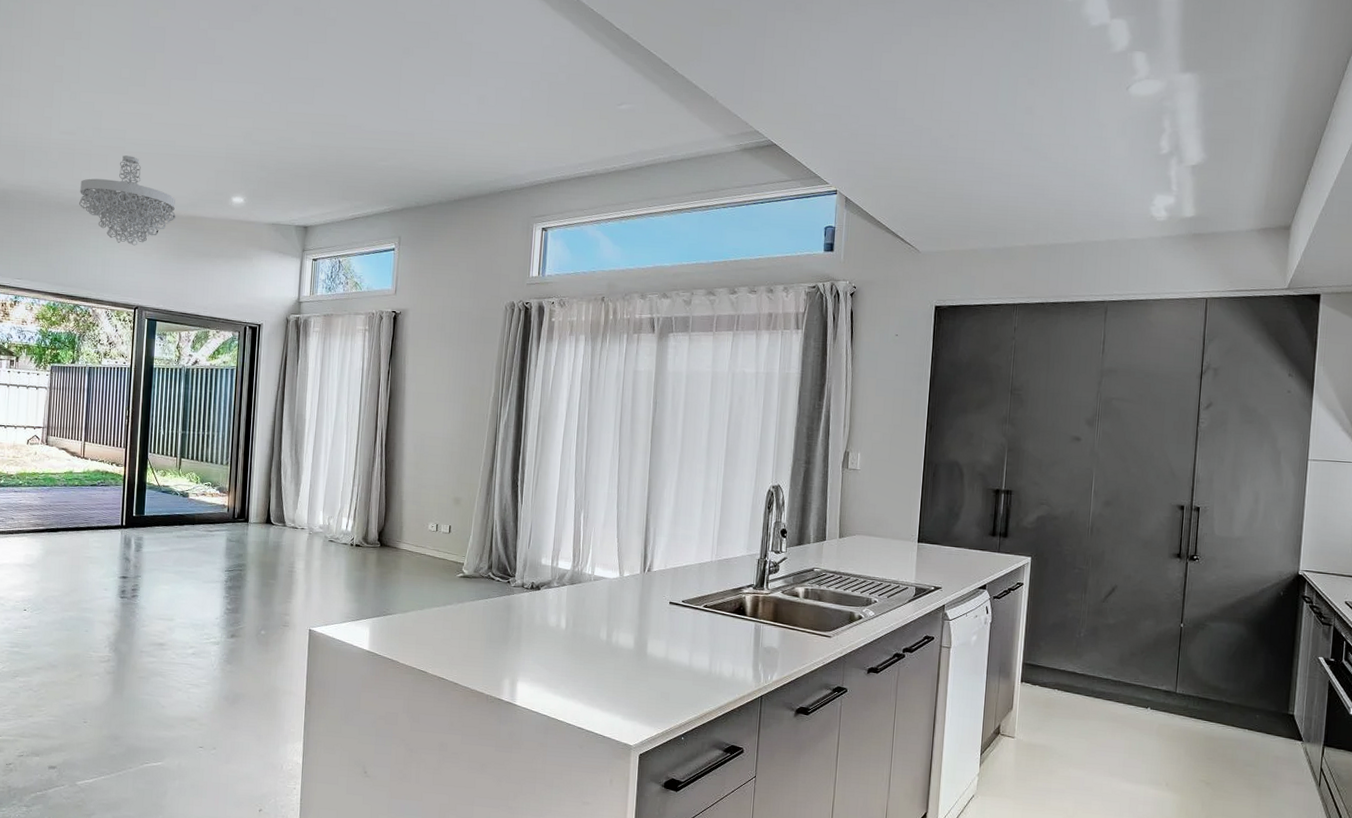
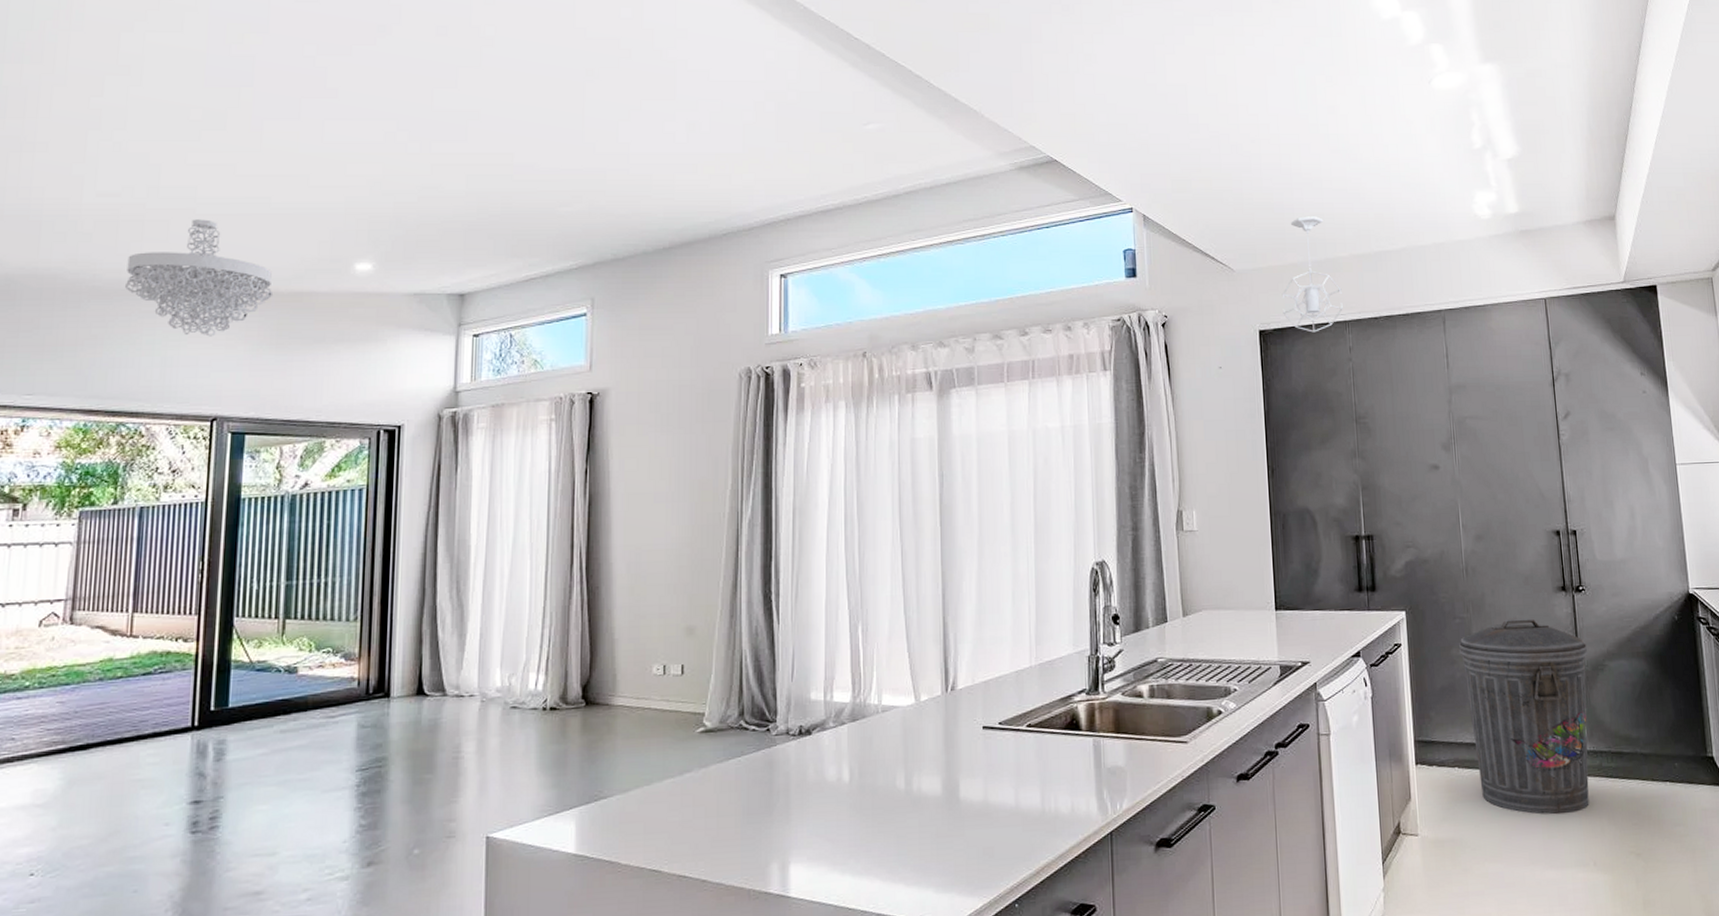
pendant light: none [958,207,1015,312] -> present [1282,216,1343,333]
trash can: none [1074,575,1192,741] -> present [1459,619,1589,815]

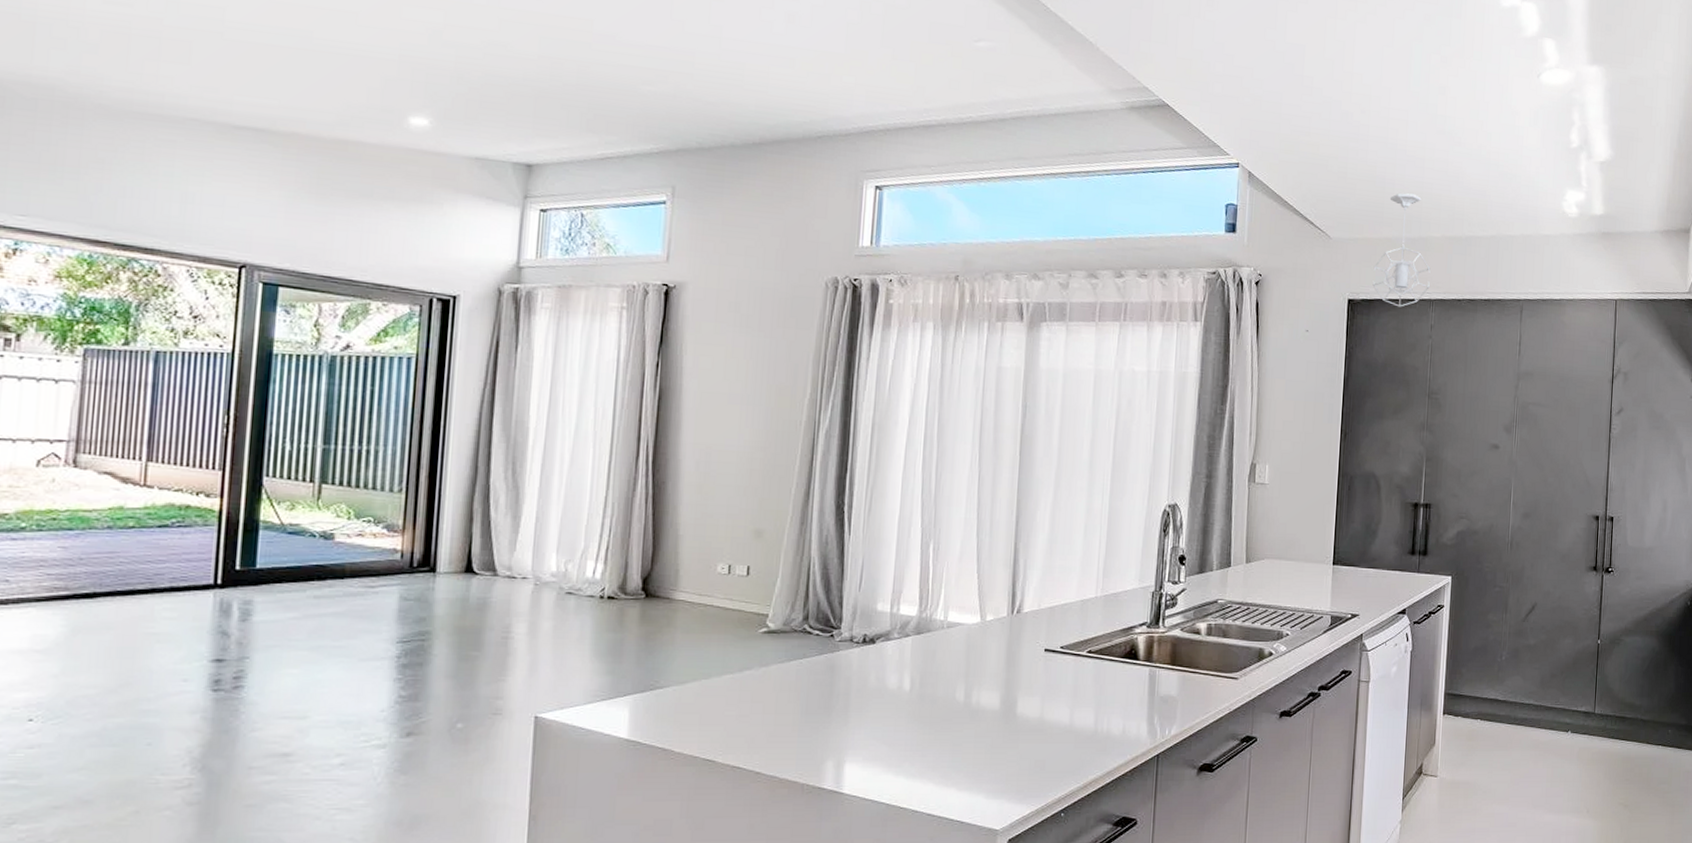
chandelier: present [125,219,274,337] -> none [139,44,314,177]
trash can: present [1459,619,1589,815] -> none [1495,592,1608,767]

